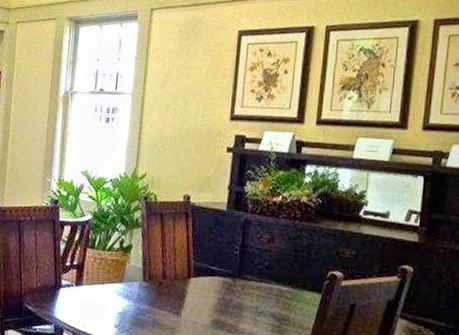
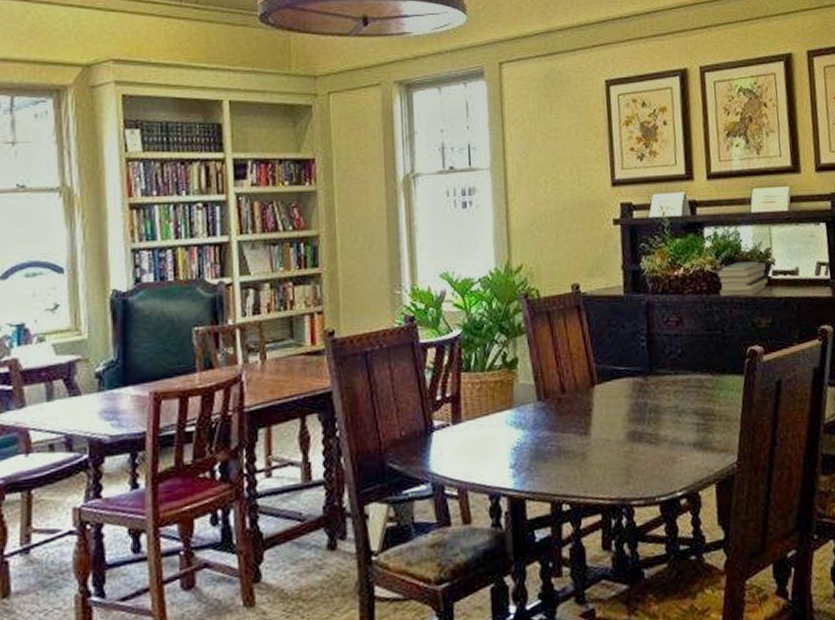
books: none [311,198,359,229] -> present [717,261,768,297]

